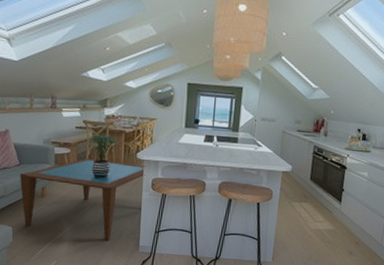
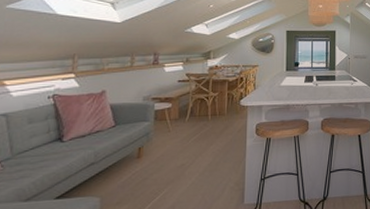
coffee table: present [20,158,146,241] -> none [114,110,250,198]
potted plant: present [87,132,120,179] -> none [190,83,223,131]

